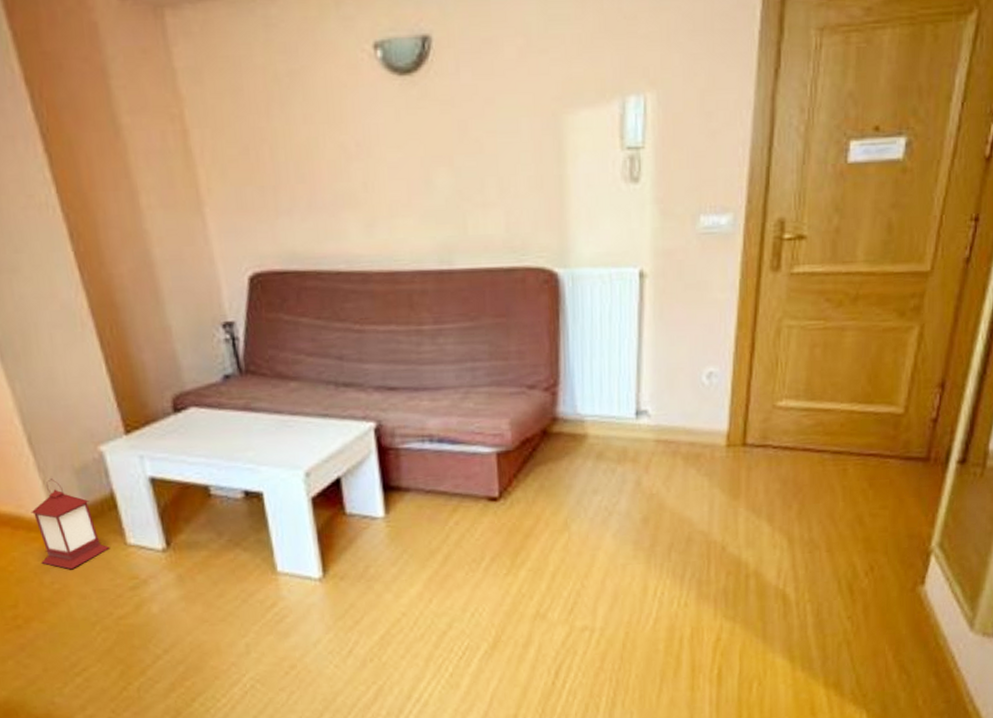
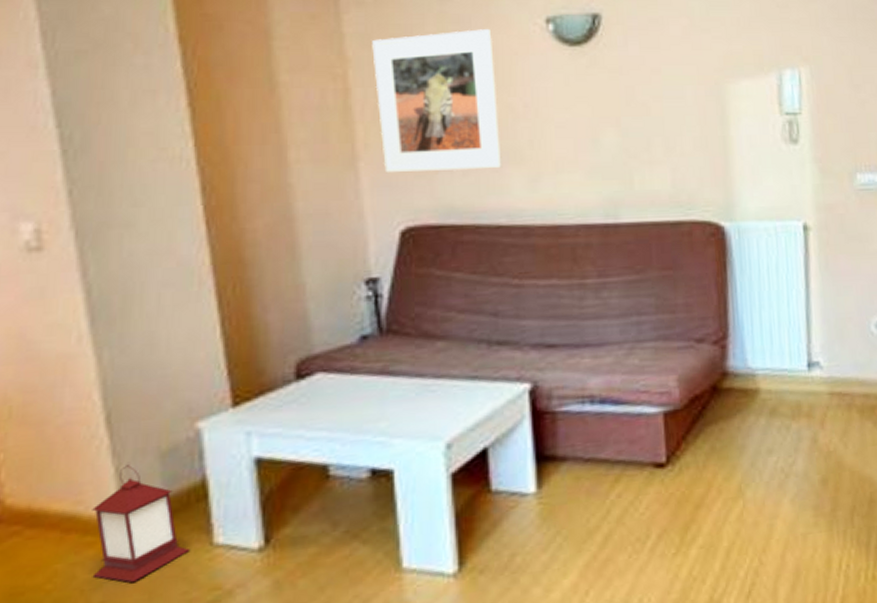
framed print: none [203,59,339,219] -> present [372,29,504,173]

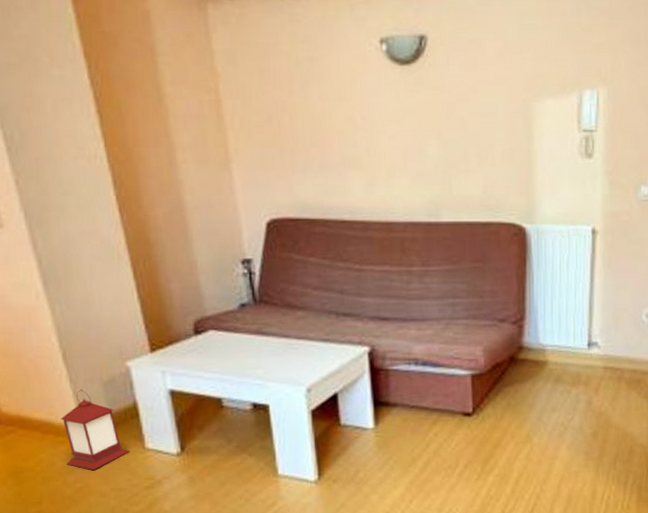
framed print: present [372,29,504,173] -> none [237,48,346,174]

